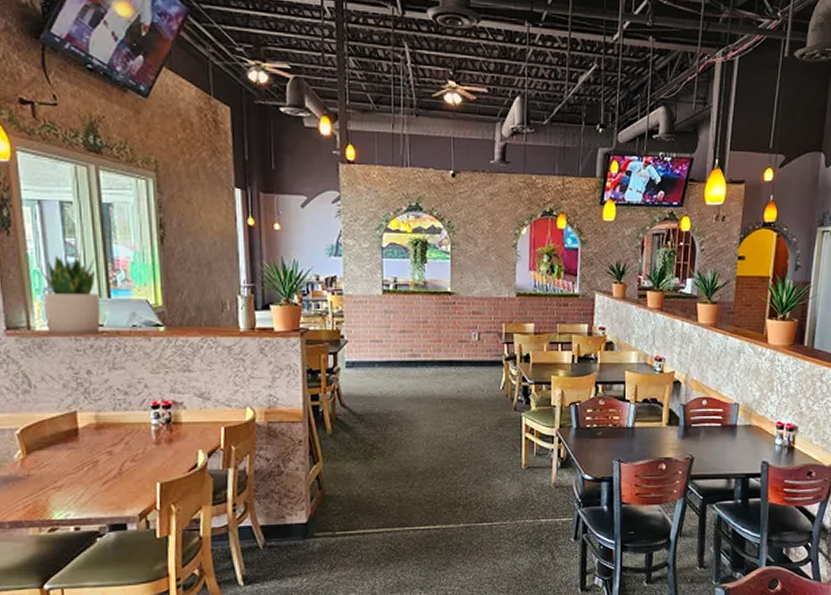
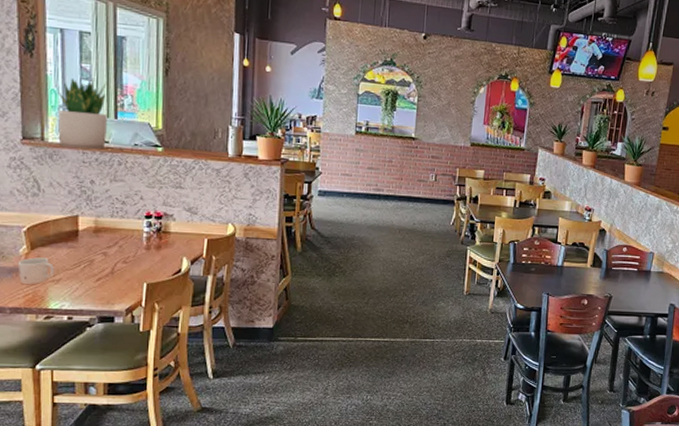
mug: none [13,462,56,495] -> present [17,257,55,285]

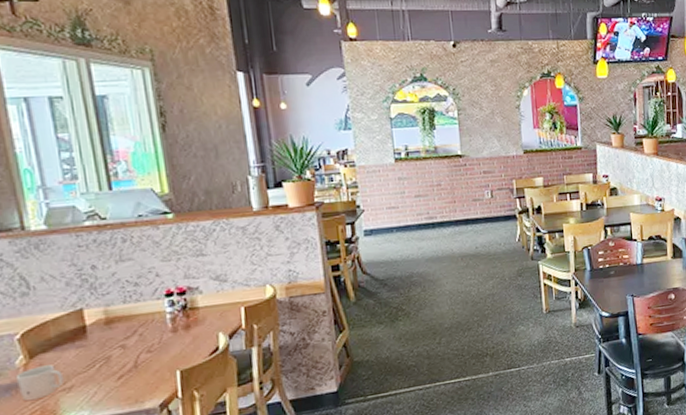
planter: present [58,77,109,150] -> none [33,147,103,234]

